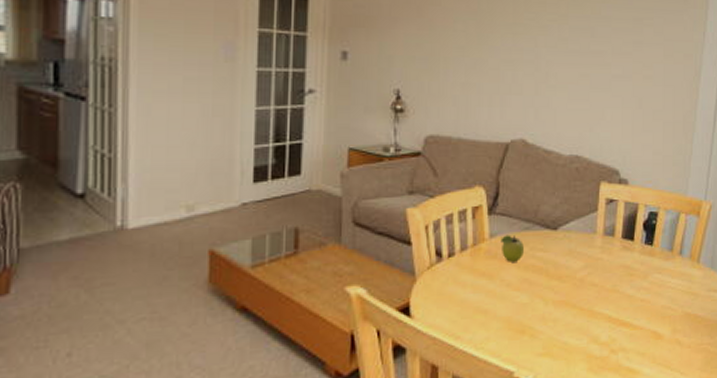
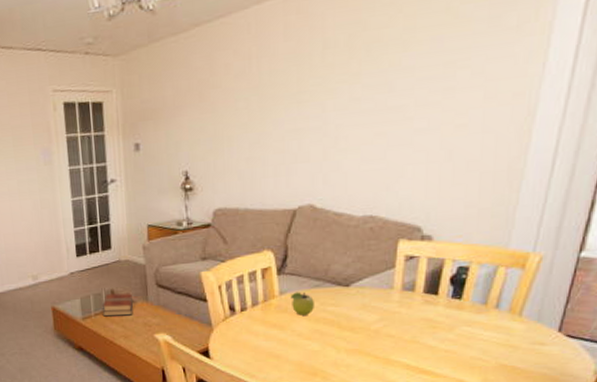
books: none [280,231,323,264] -> present [102,293,134,317]

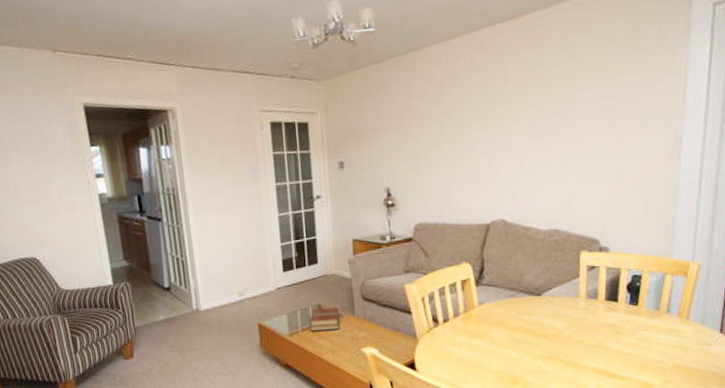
fruit: present [290,291,315,316] -> none [488,301,512,325]

